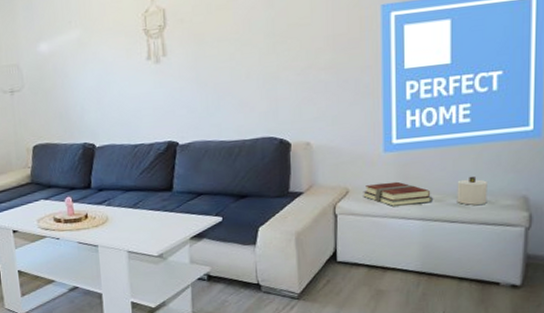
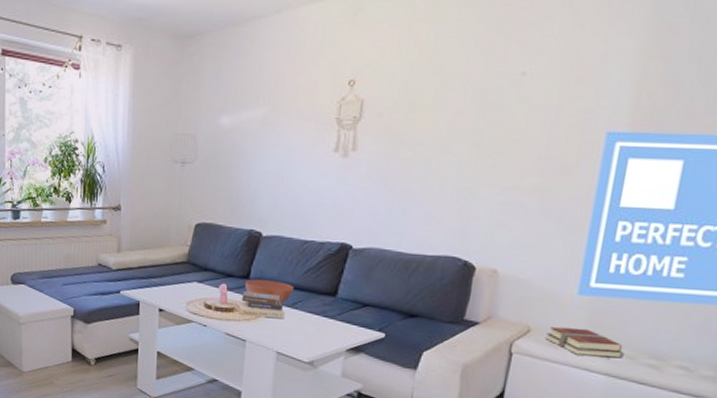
books: none [82,198,129,224] -> present [235,291,285,319]
bowl: none [88,186,134,206] -> present [245,279,295,304]
candle: present [457,176,487,206] -> none [650,337,690,371]

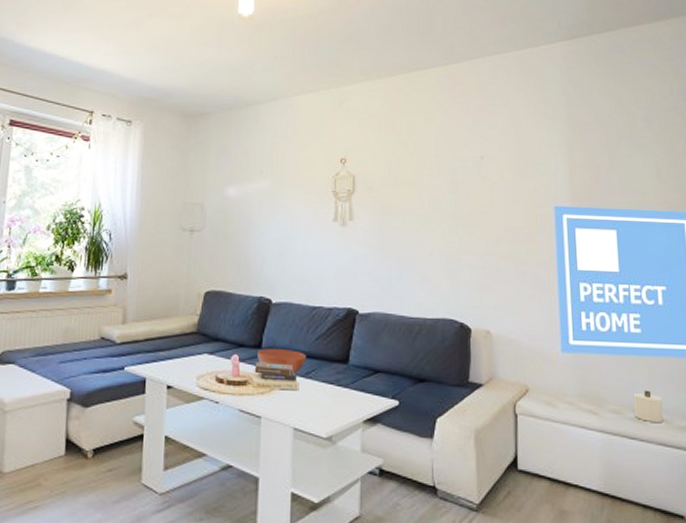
books: present [545,327,624,359] -> none [542,385,611,414]
candle: none [650,337,690,371] -> present [633,390,664,424]

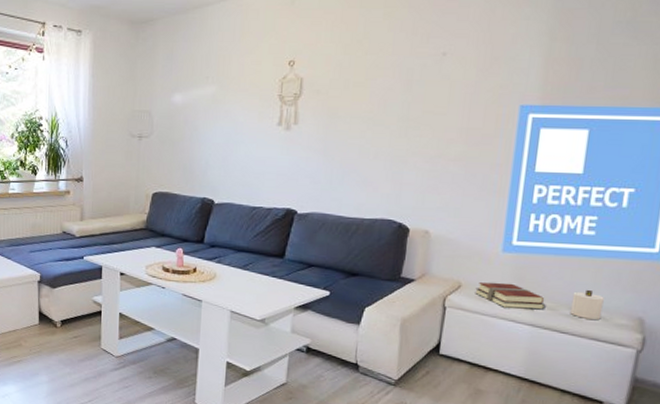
books: present [248,362,299,391] -> none [191,255,238,280]
bowl: present [258,348,307,374] -> none [200,243,246,266]
books: none [542,385,611,414] -> present [475,282,546,310]

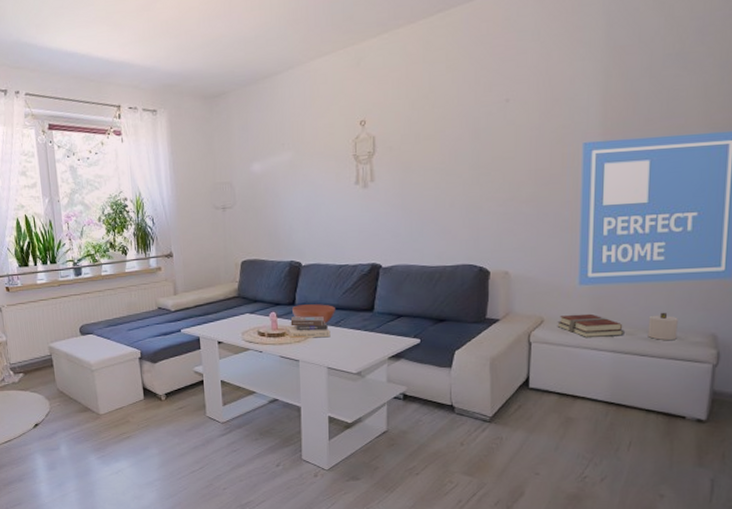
books: none [191,255,238,280] -> present [285,316,331,339]
bowl: none [200,243,246,266] -> present [292,304,336,324]

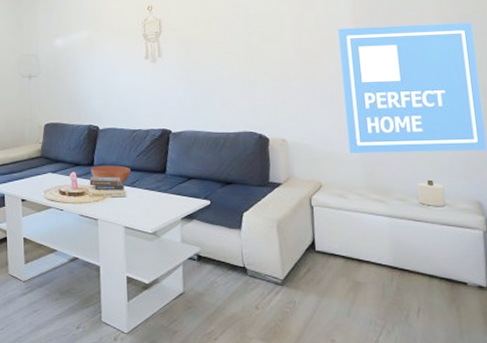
books: present [557,313,624,339] -> none [335,179,397,203]

